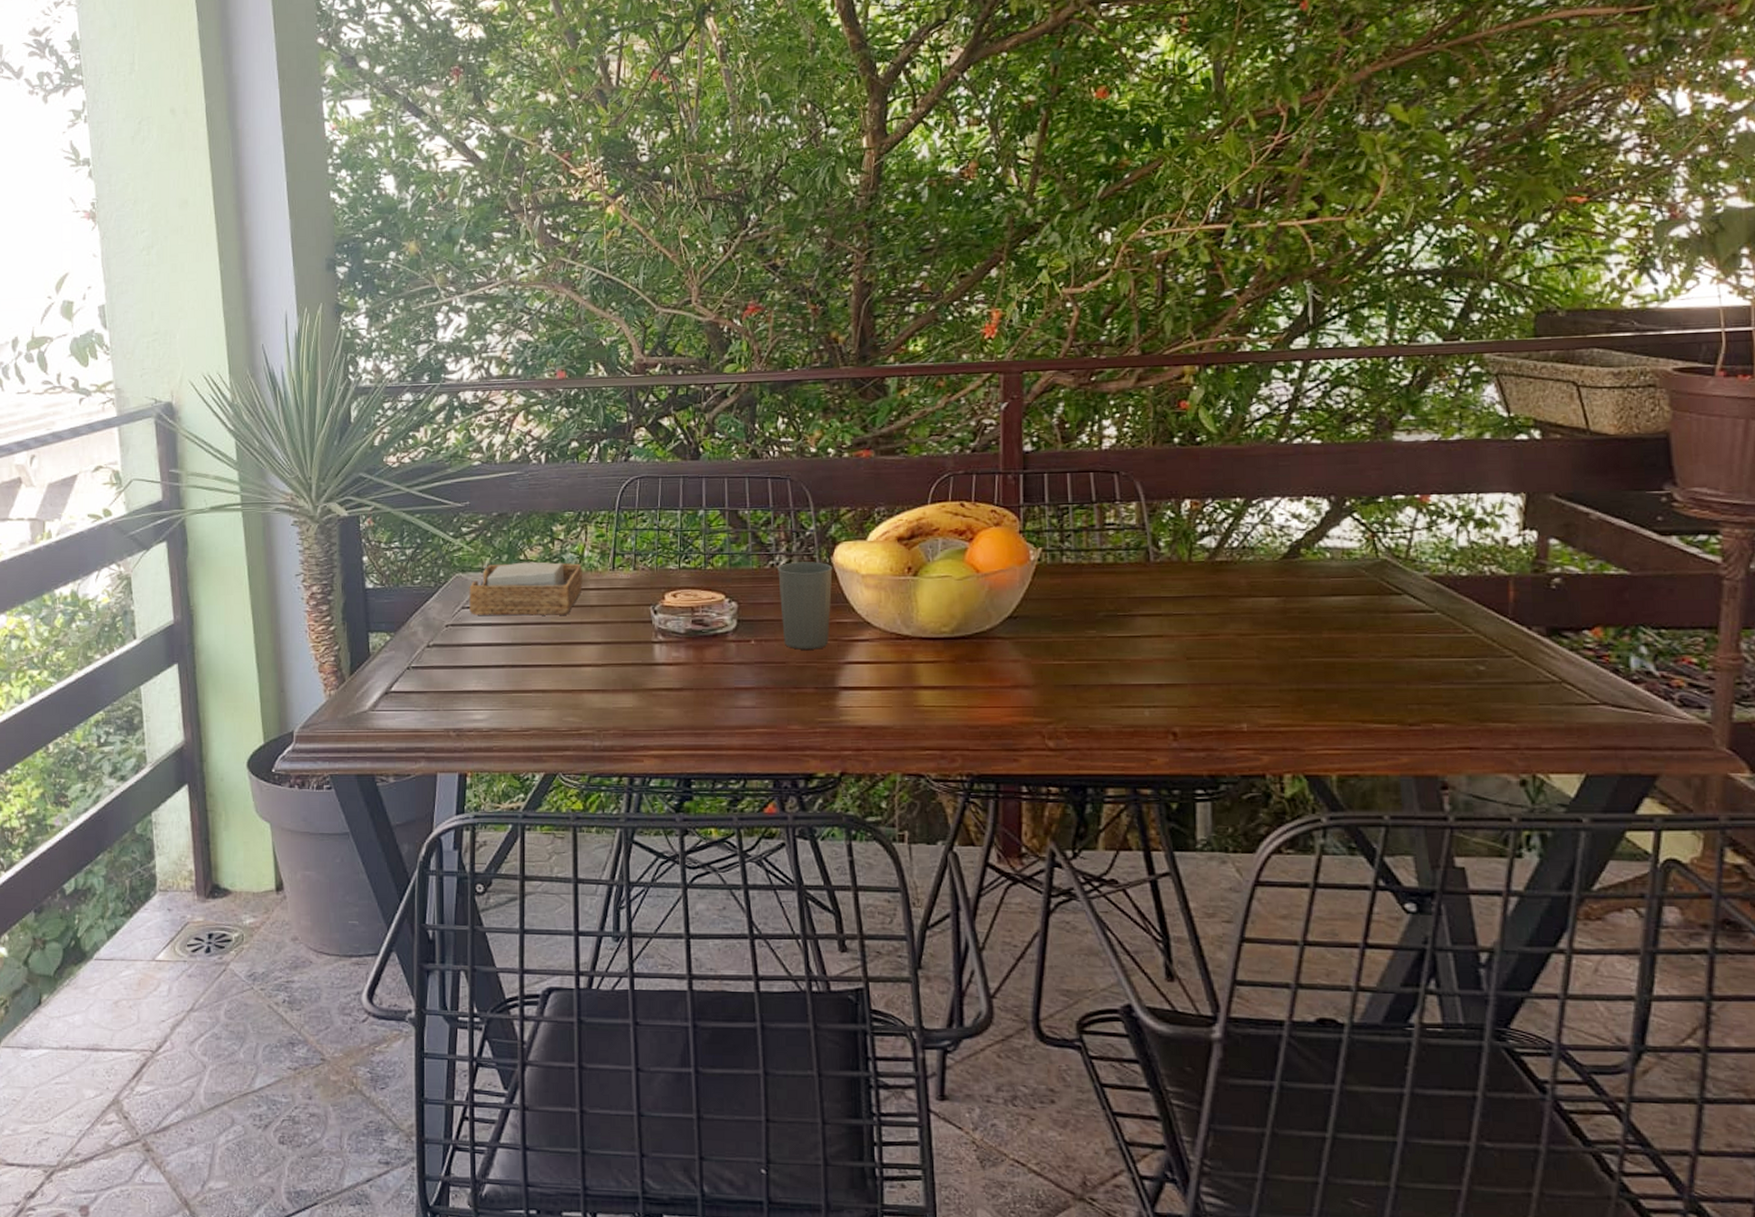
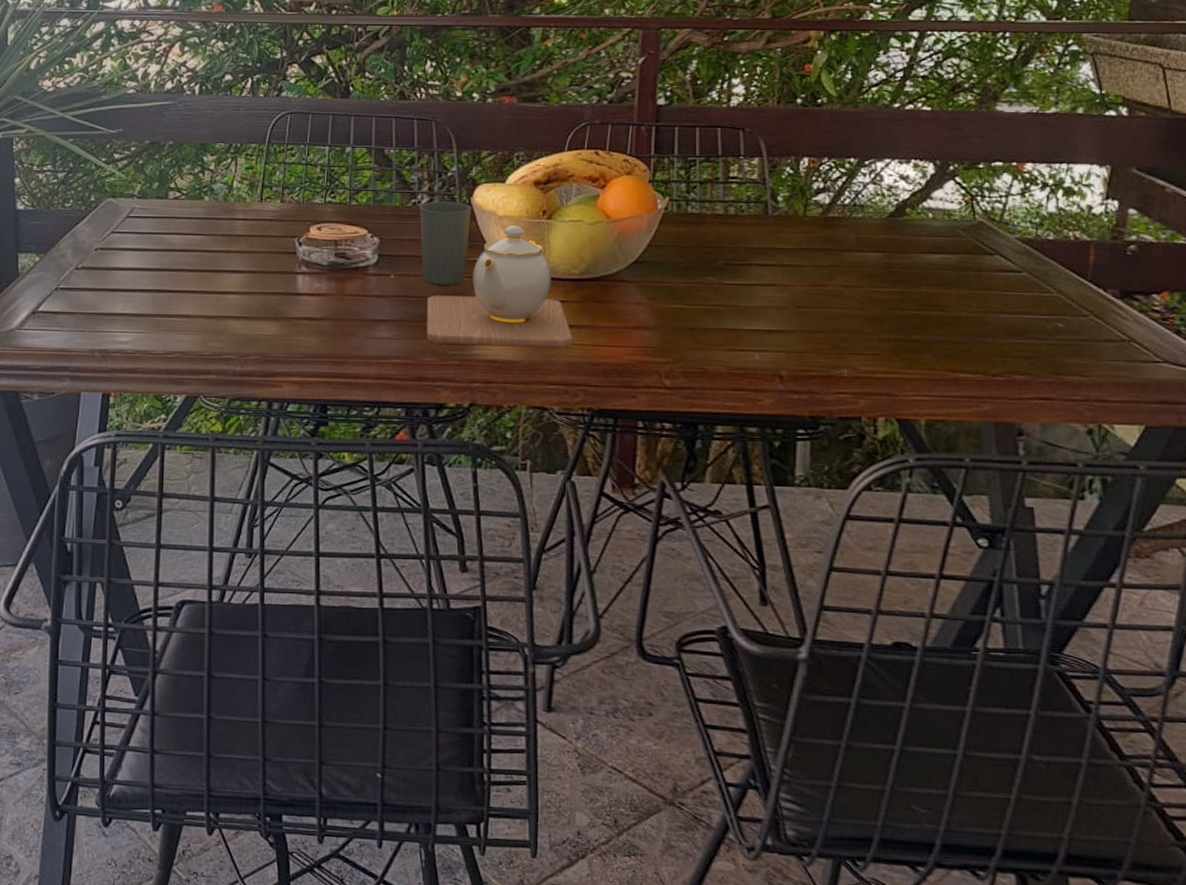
napkin holder: present [469,562,583,616] -> none [119,190,232,243]
teapot: none [790,583,947,712] -> present [426,225,573,348]

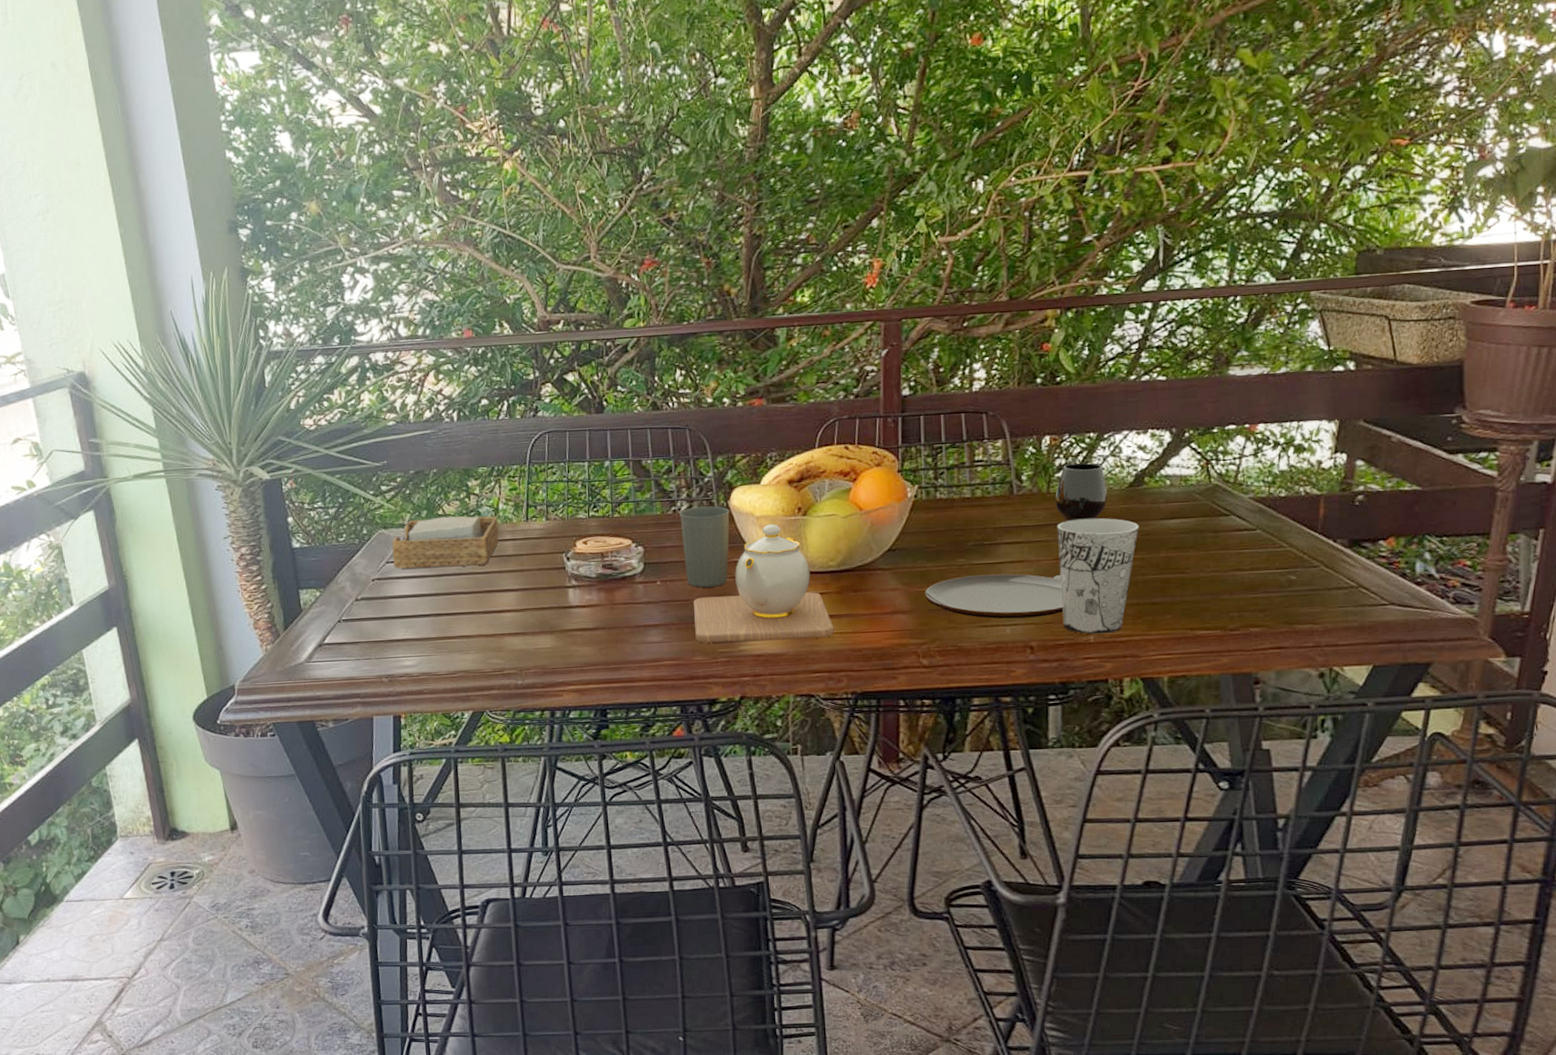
napkin holder: none [119,190,232,243] -> present [392,515,499,569]
plate: none [671,295,816,345] -> present [925,573,1064,619]
wineglass: none [805,187,867,308] -> present [1052,462,1108,580]
cup: none [812,245,899,369] -> present [1057,518,1139,635]

